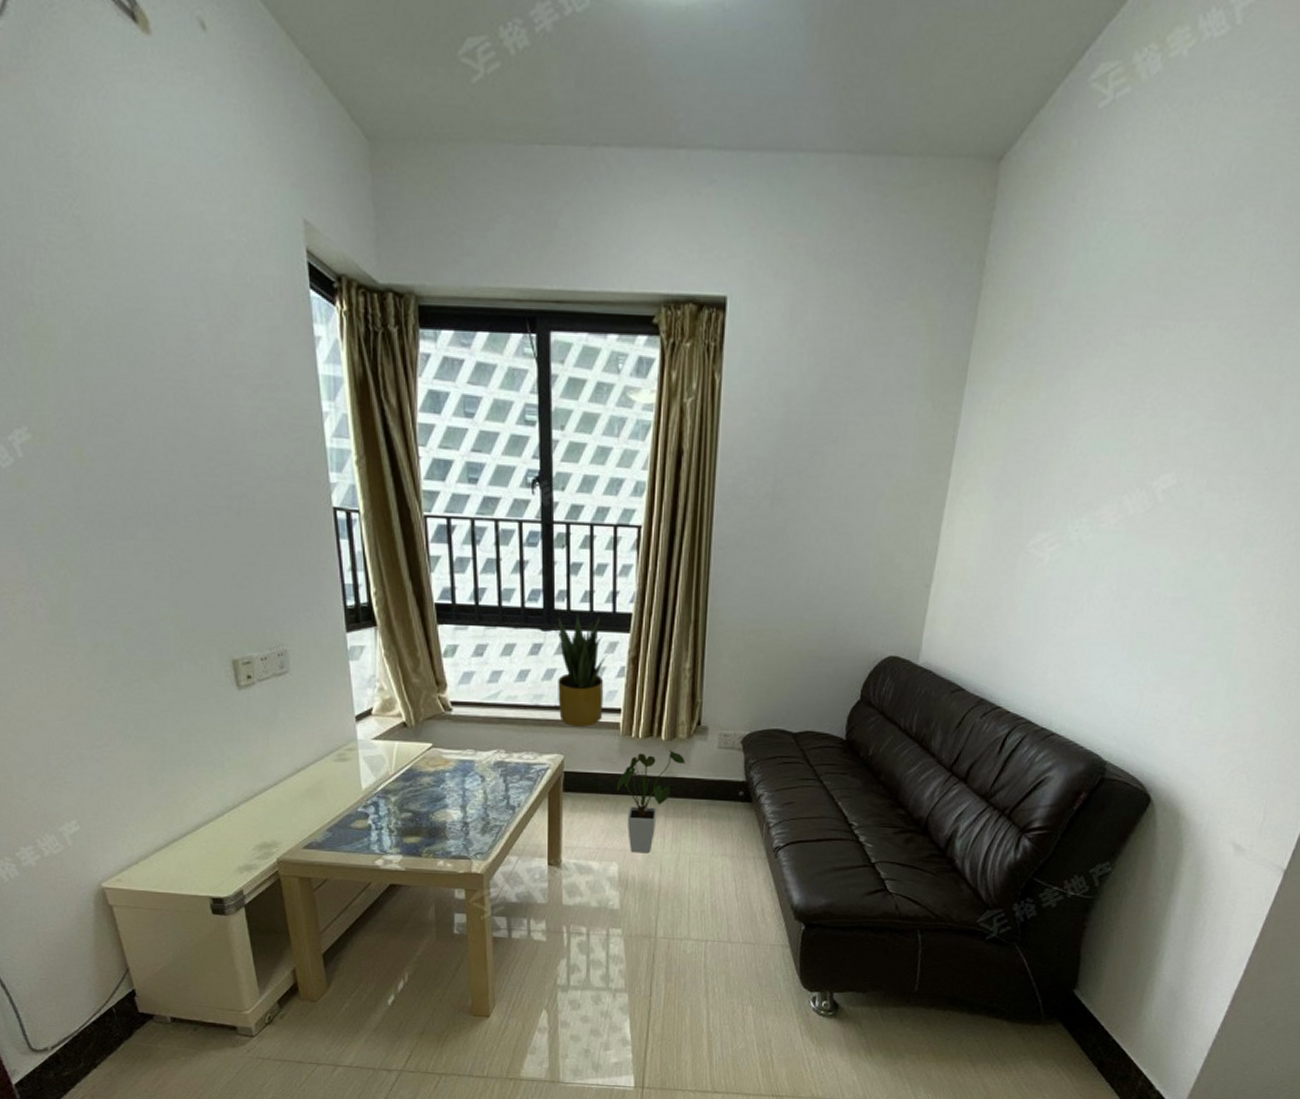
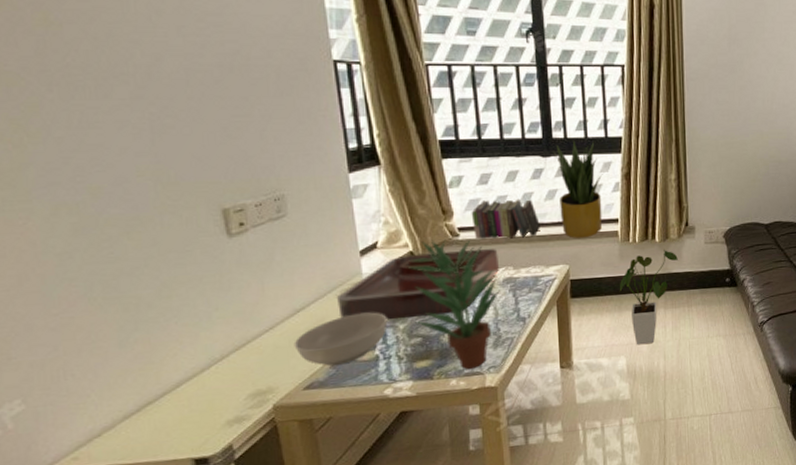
bowl: none [295,780,380,829] -> present [294,312,388,366]
decorative tray: none [334,725,492,792] -> present [337,248,500,320]
potted plant: none [400,712,491,853] -> present [407,238,500,370]
books: none [465,674,536,720] -> present [471,198,540,240]

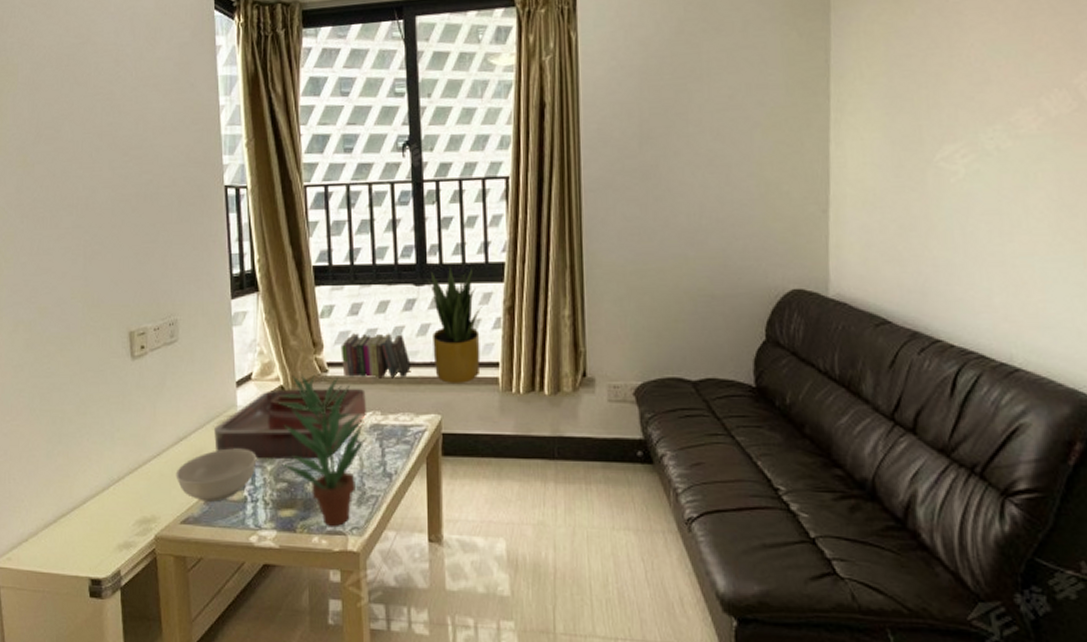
house plant: present [620,249,678,345] -> none [500,404,573,527]

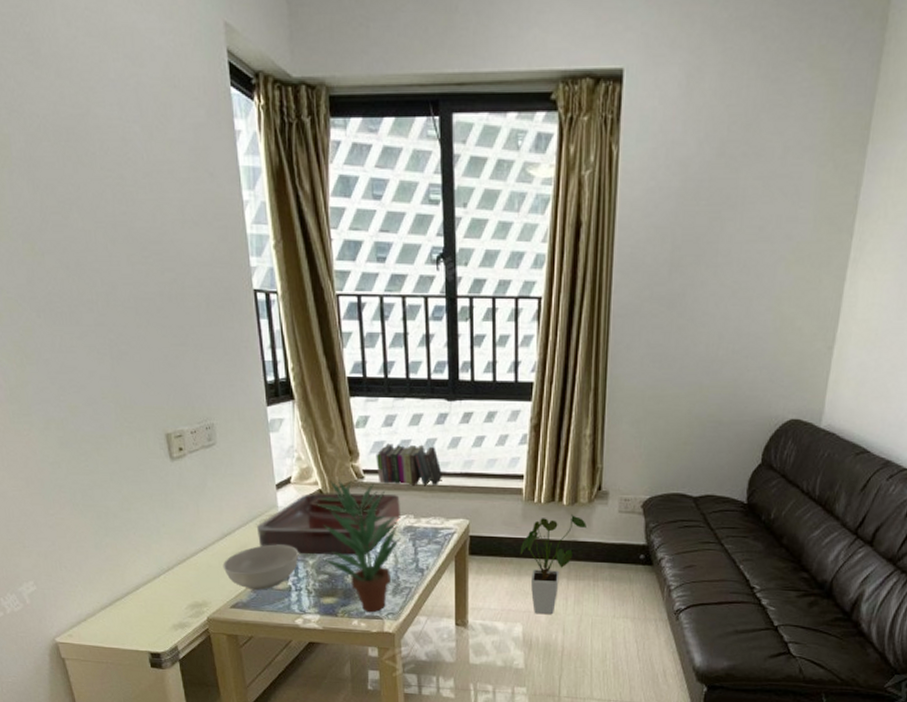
planter: present [427,266,482,383] -> none [459,383,510,493]
house plant: none [500,404,573,527] -> present [521,513,586,615]

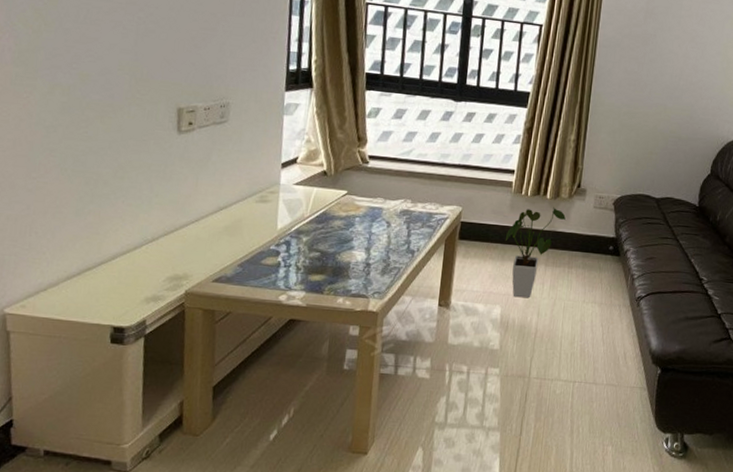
bowl: present [222,544,299,590] -> none [212,220,294,265]
decorative tray: present [257,492,401,555] -> none [254,173,400,235]
potted plant: present [316,479,401,613] -> none [317,163,396,291]
books: present [376,443,442,487] -> none [382,133,442,175]

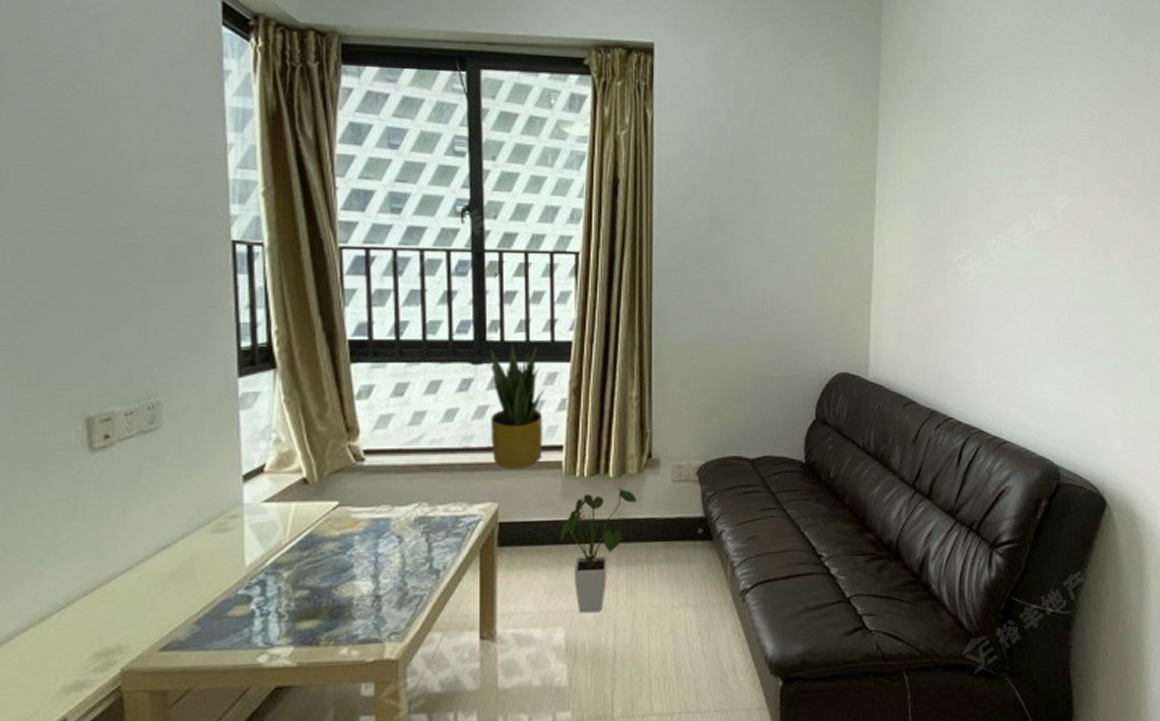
planter: none [461,89,507,184] -> present [486,344,546,469]

